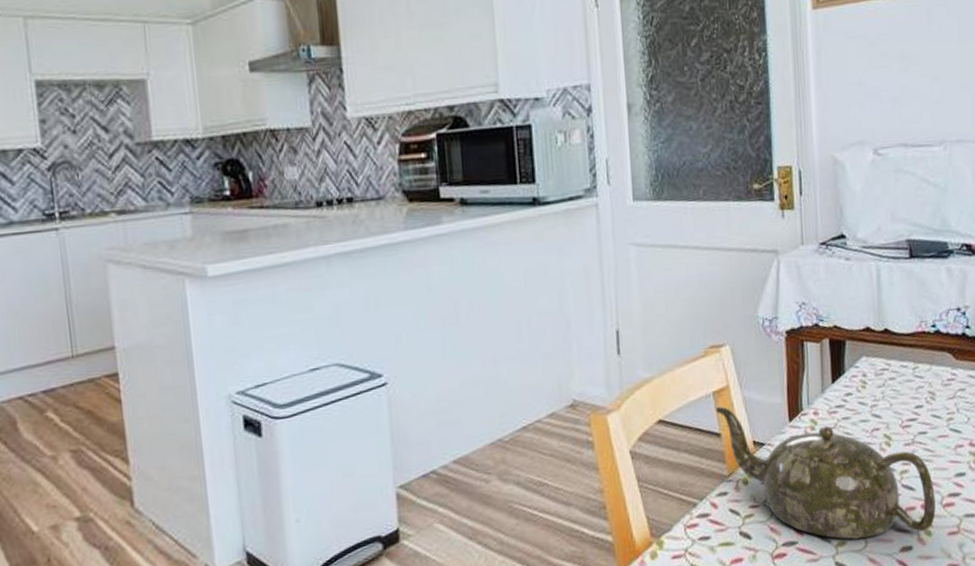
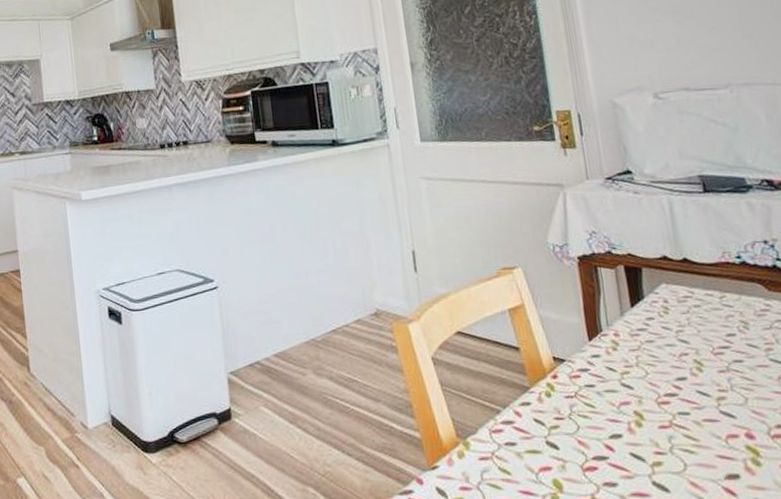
teapot: present [716,406,936,539] -> none [512,322,764,461]

